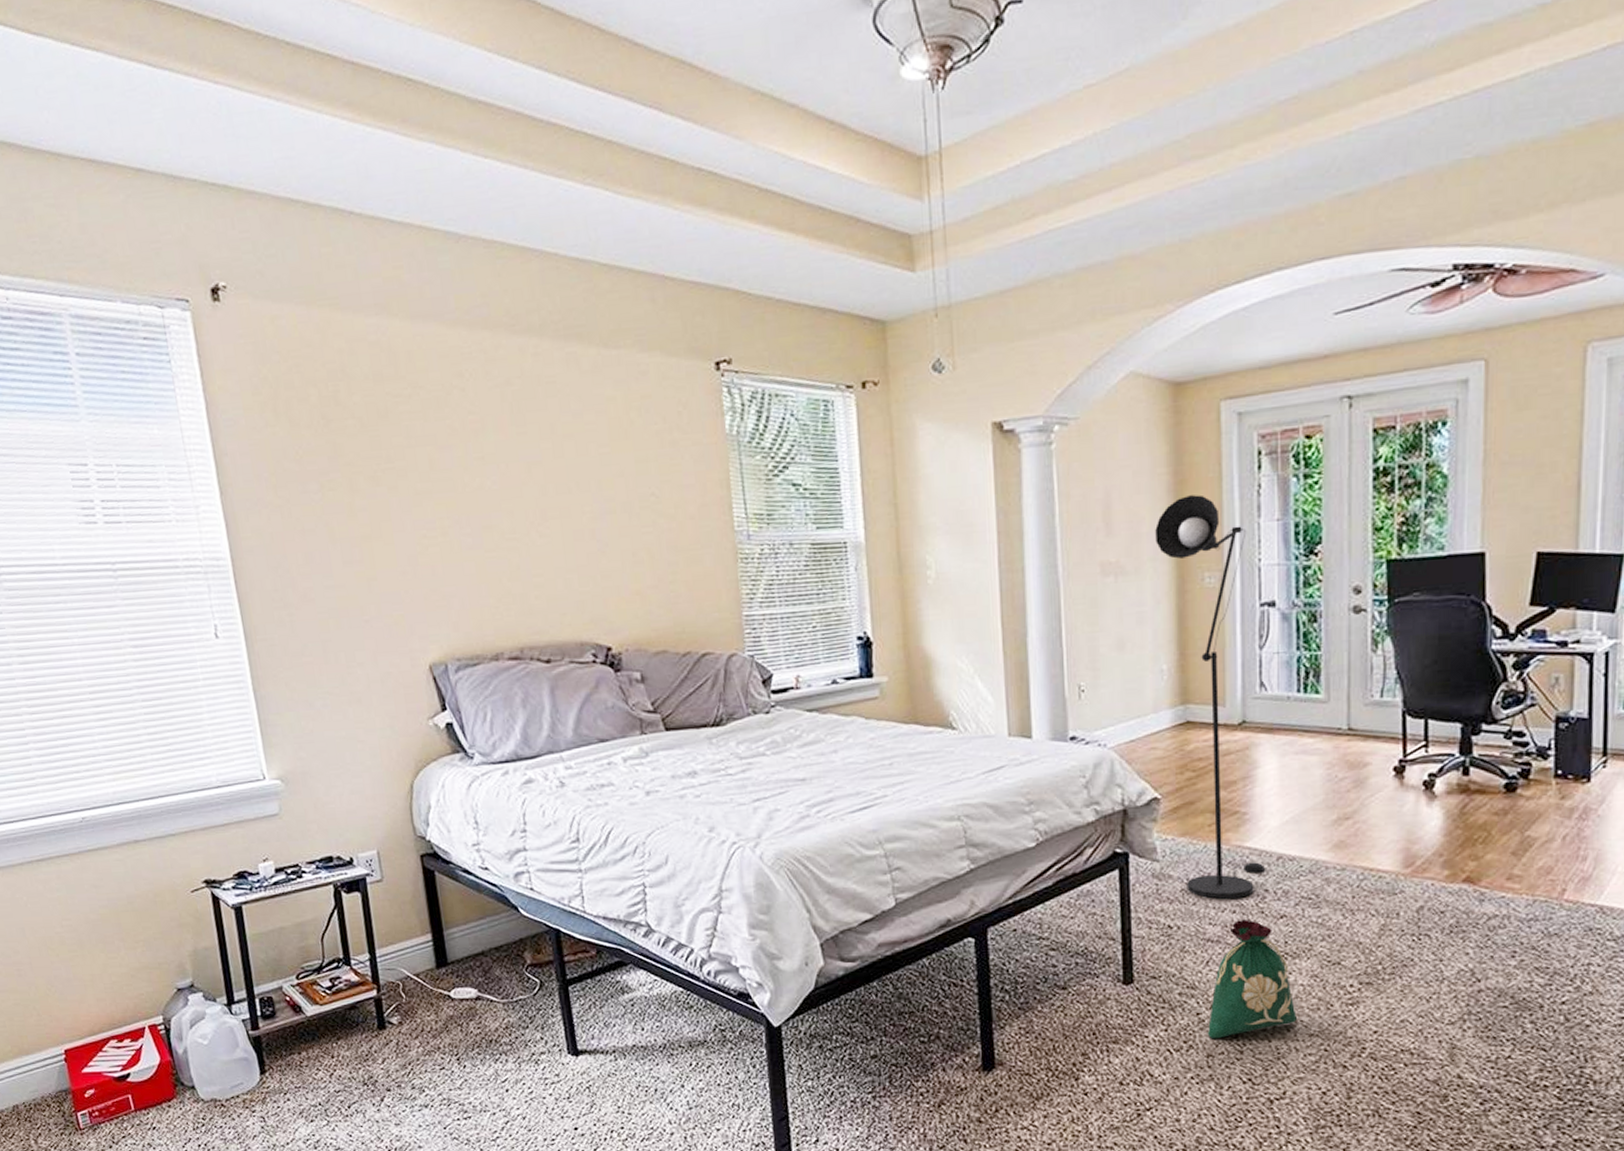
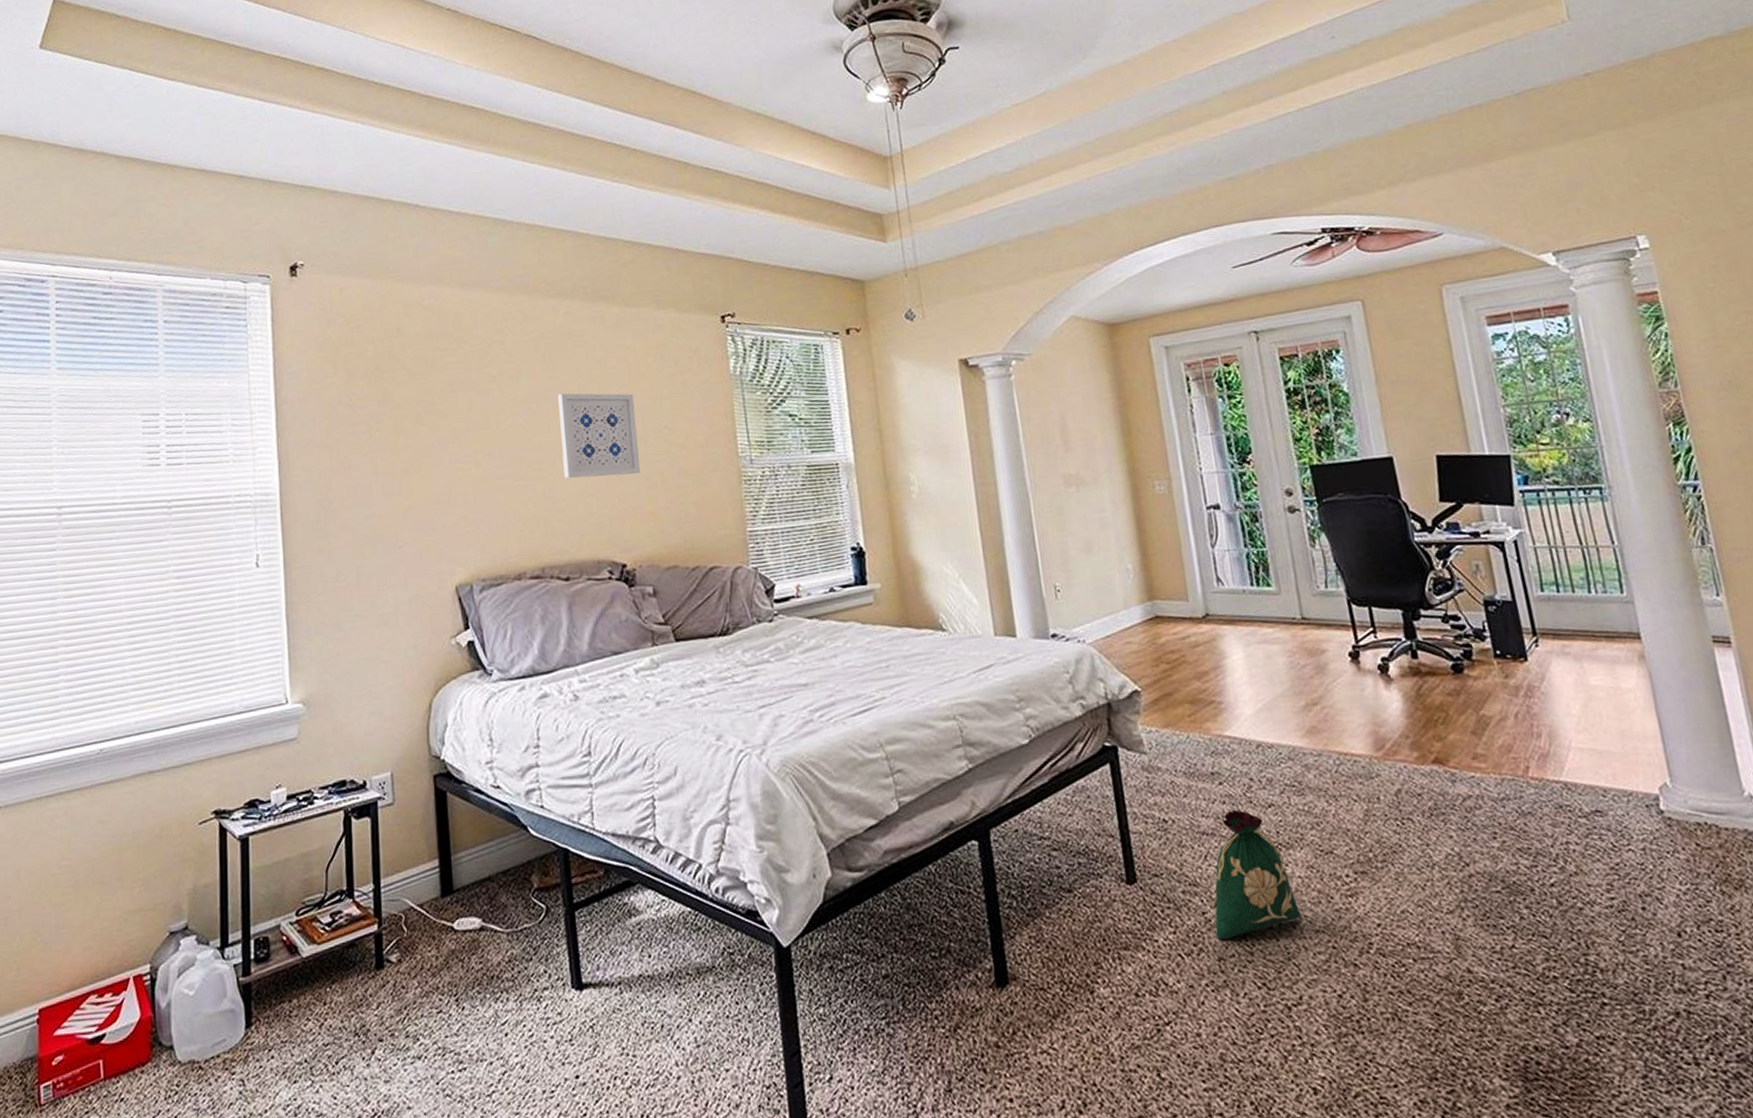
wall art: none [530,451,625,551] -> present [558,393,641,479]
floor lamp: present [1155,495,1266,900] -> none [1107,415,1248,790]

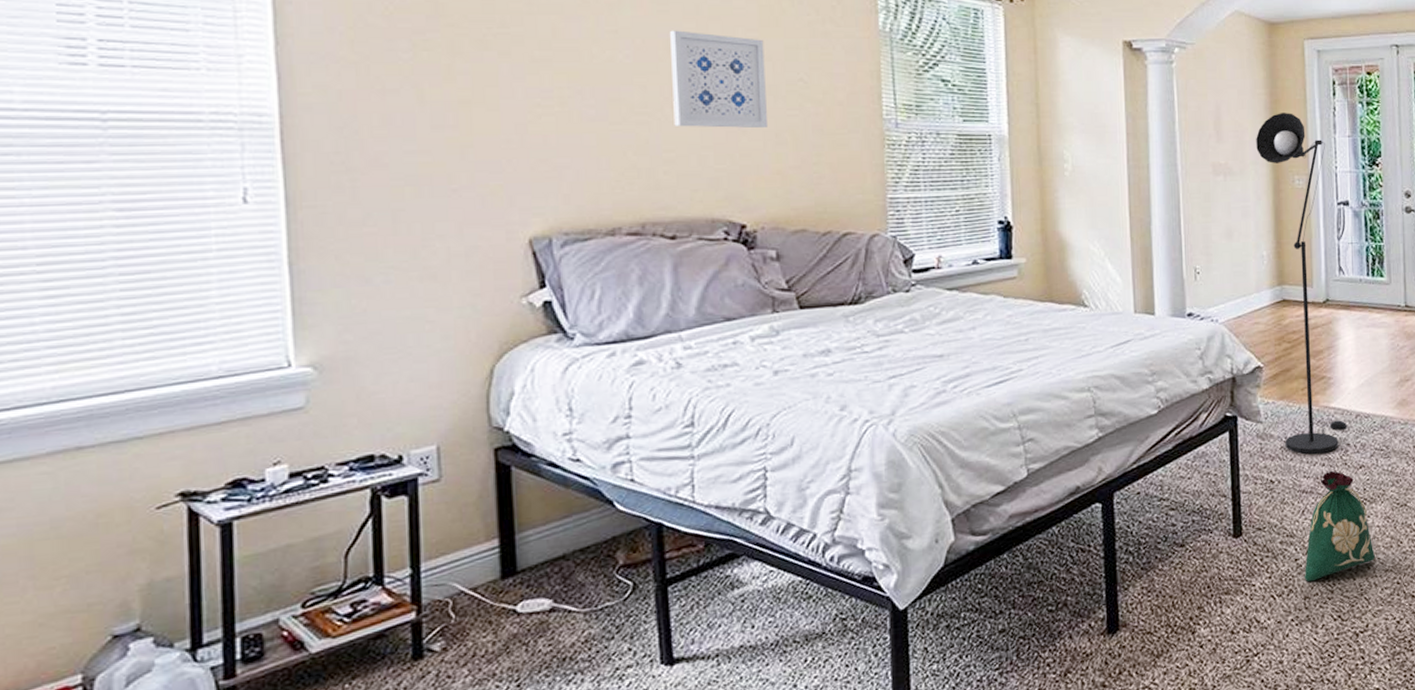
floor lamp: none [1107,415,1248,790] -> present [1256,113,1348,455]

